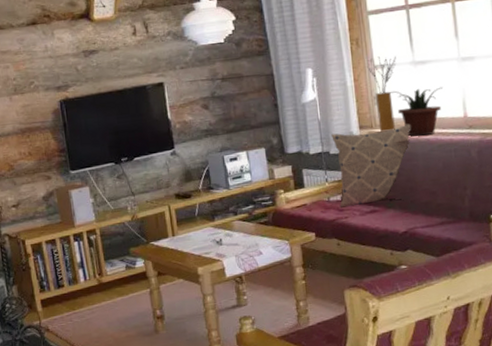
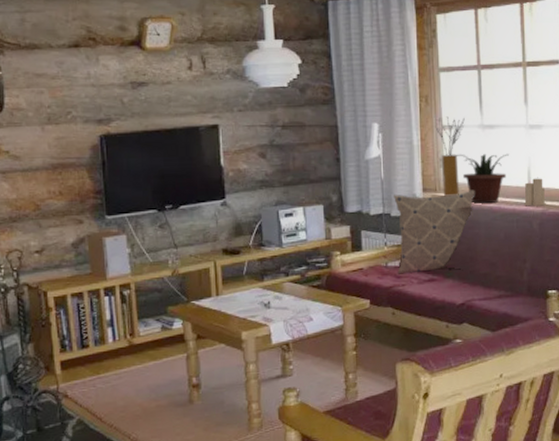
candle: none [461,107,484,136] -> present [524,177,546,207]

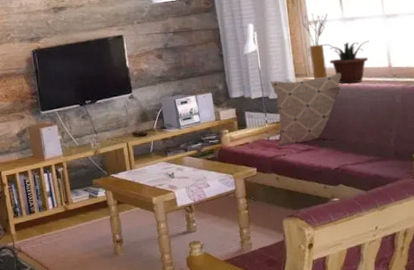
candle: present [524,177,546,207] -> none [386,58,406,84]

